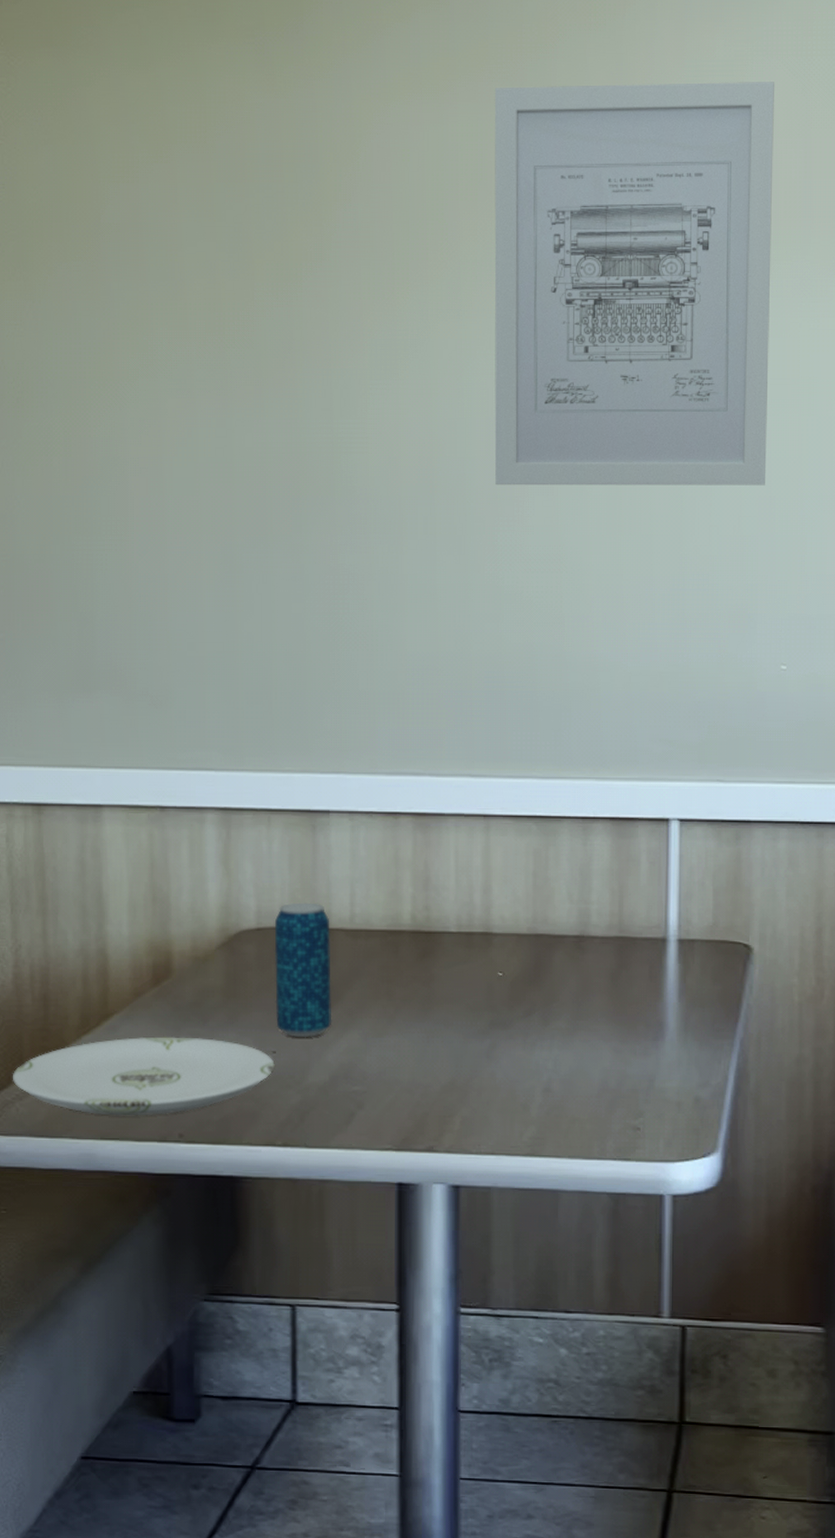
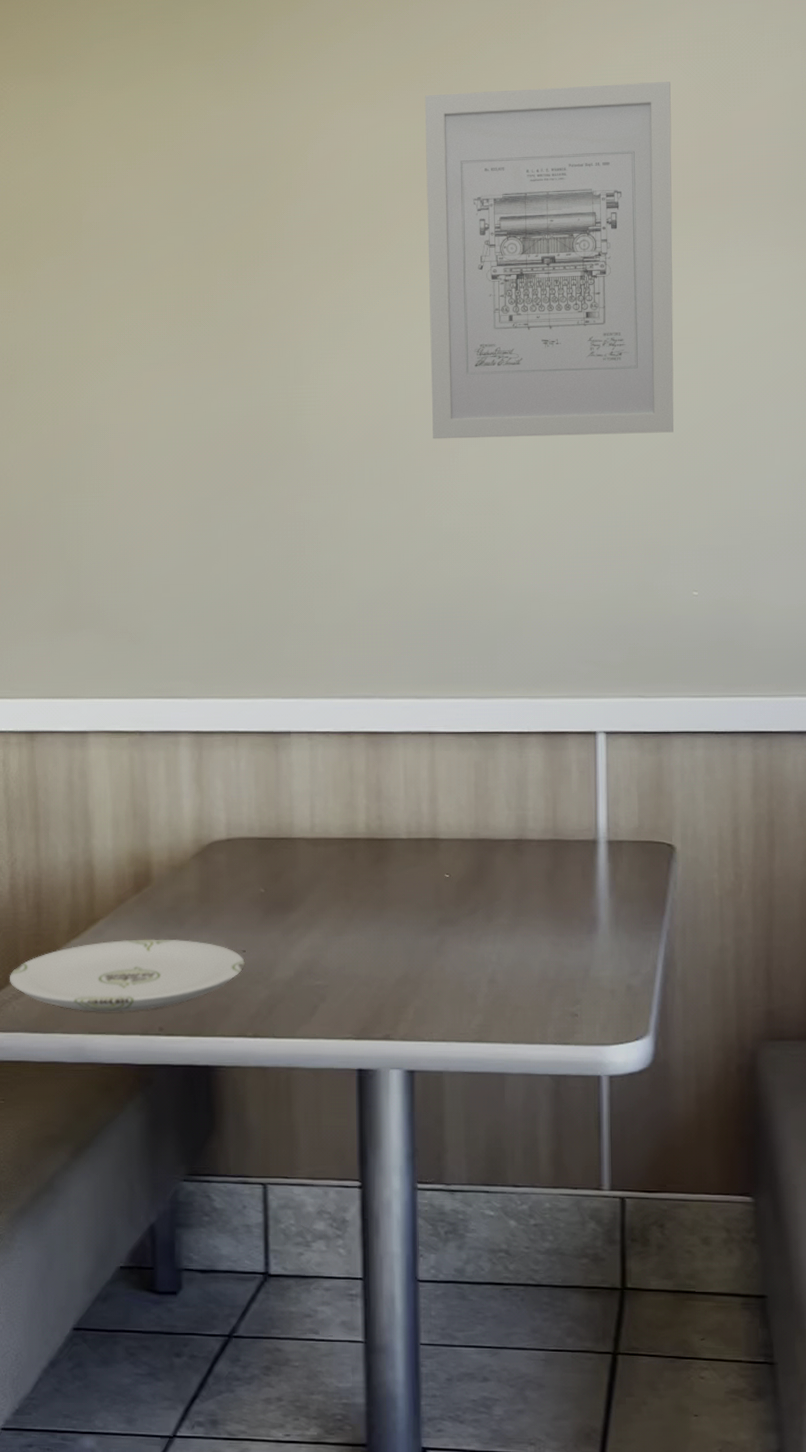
beverage can: present [274,902,332,1038] -> none [242,815,296,938]

